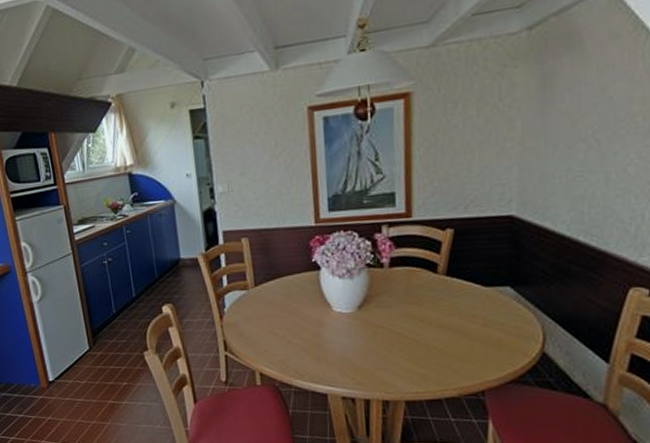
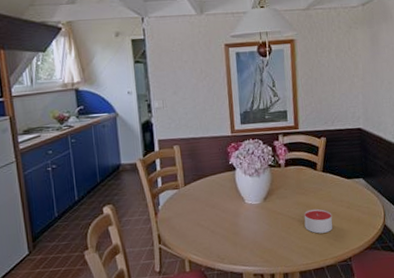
candle: none [415,324,459,356] -> present [304,208,333,234]

